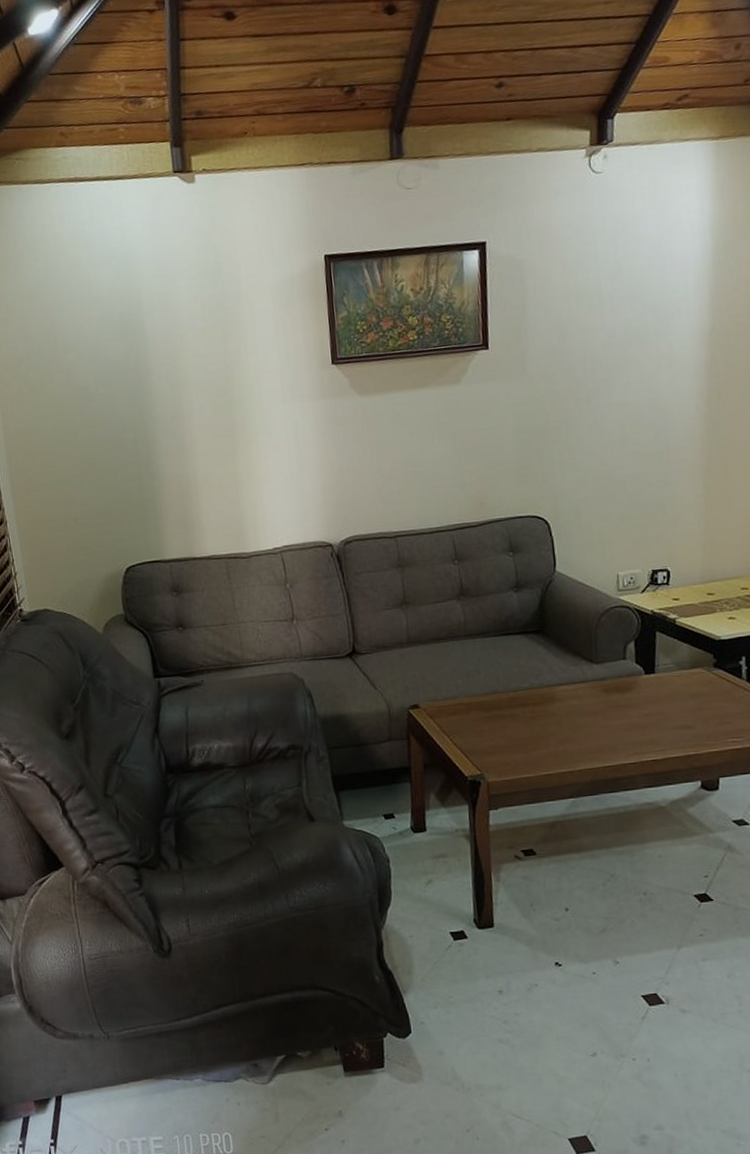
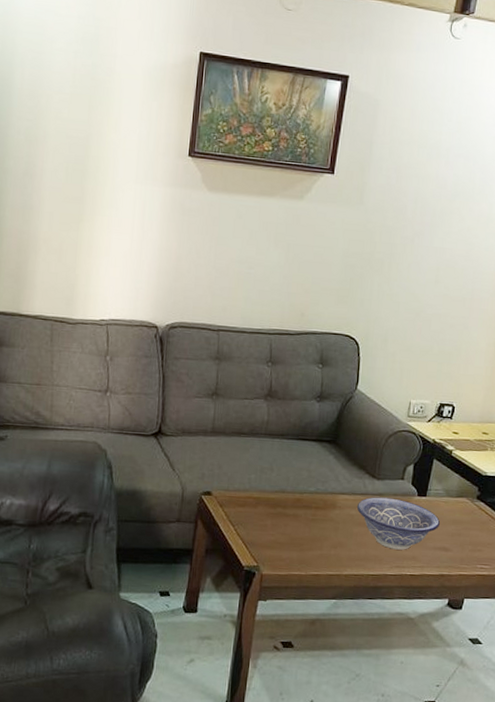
decorative bowl: none [579,680,677,736] -> present [357,497,441,550]

